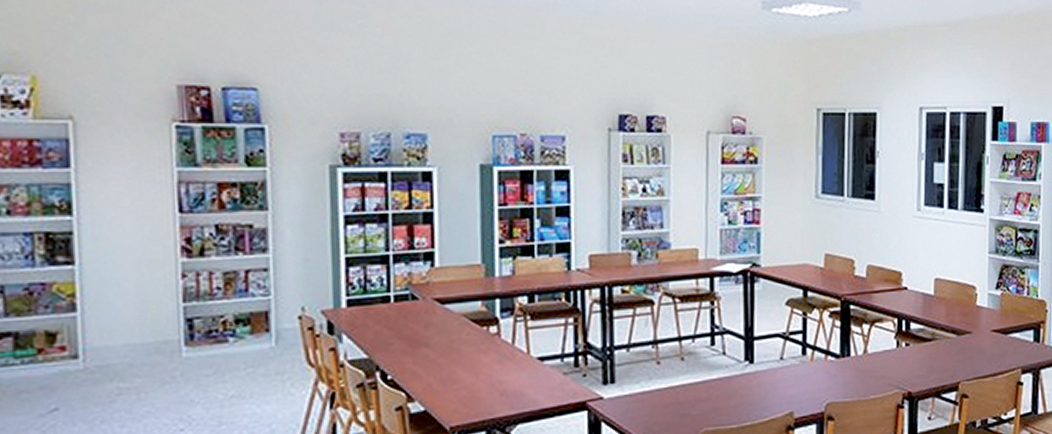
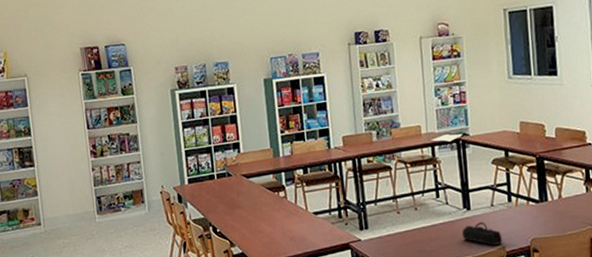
pencil case: none [740,379,791,411] -> present [461,222,503,246]

